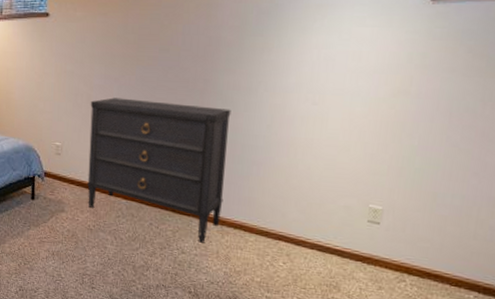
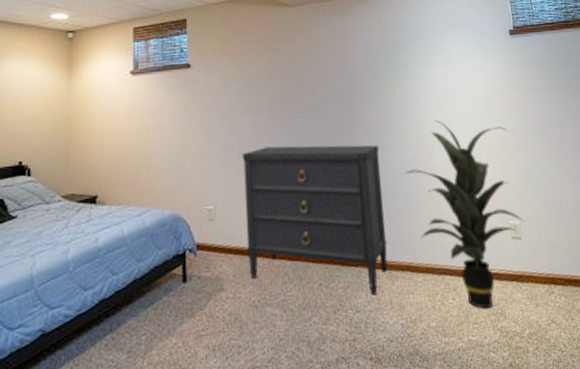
indoor plant: none [255,91,395,279] -> present [404,120,523,309]

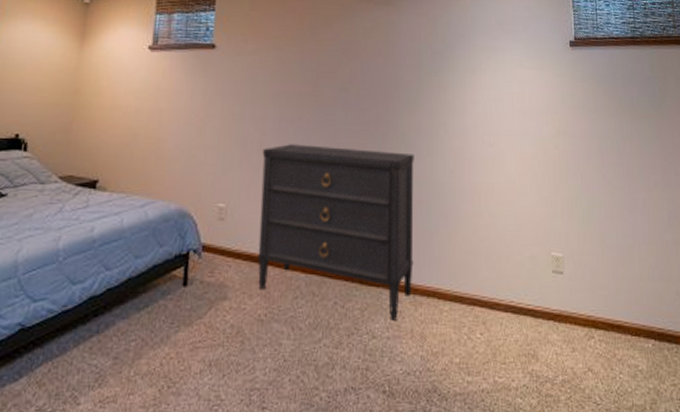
indoor plant: present [404,120,523,309] -> none [440,132,566,348]

